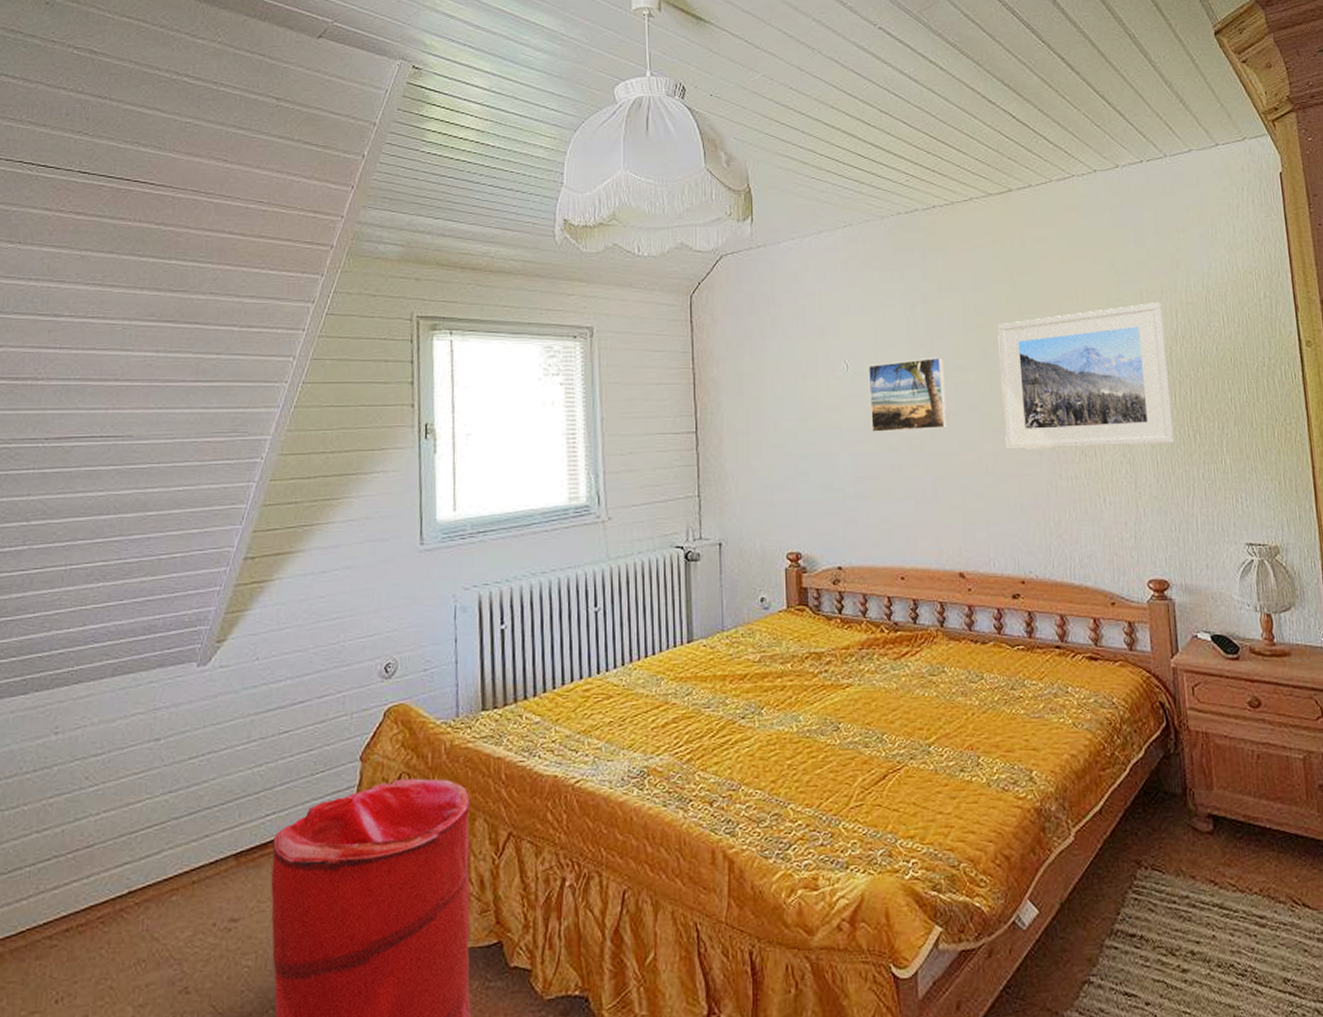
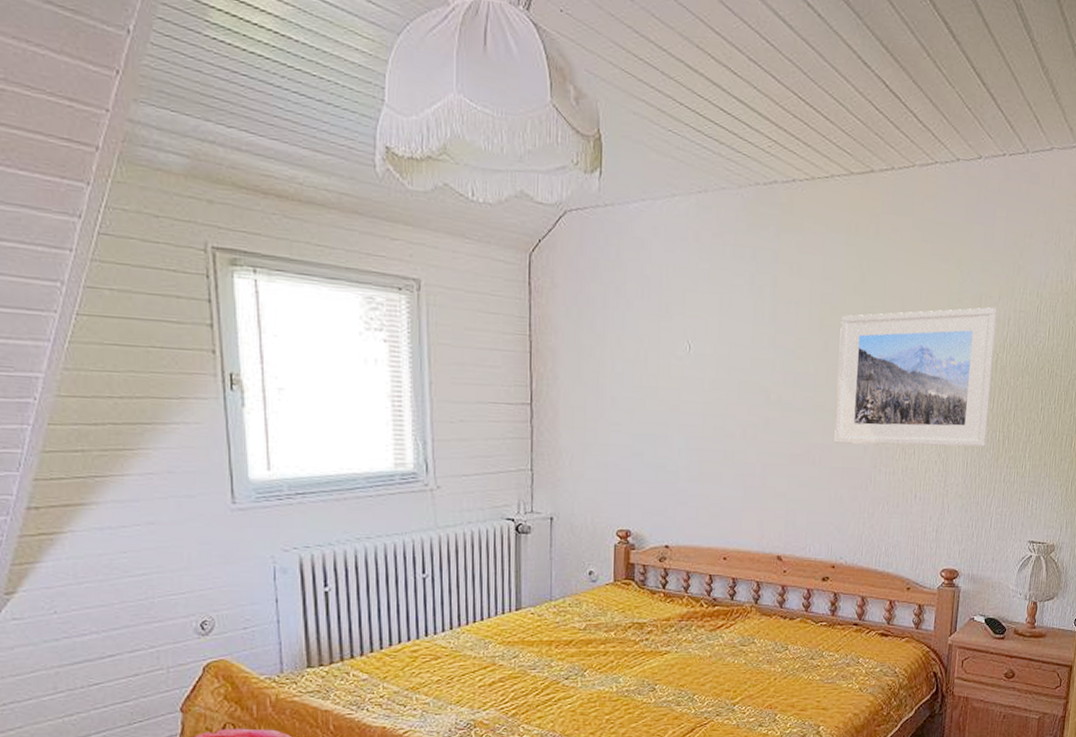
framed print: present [868,357,948,432] -> none [708,344,786,419]

